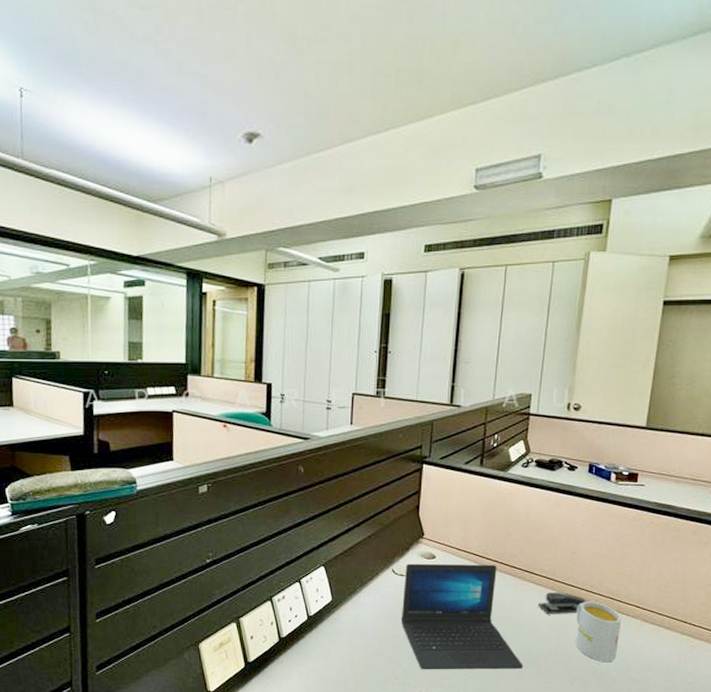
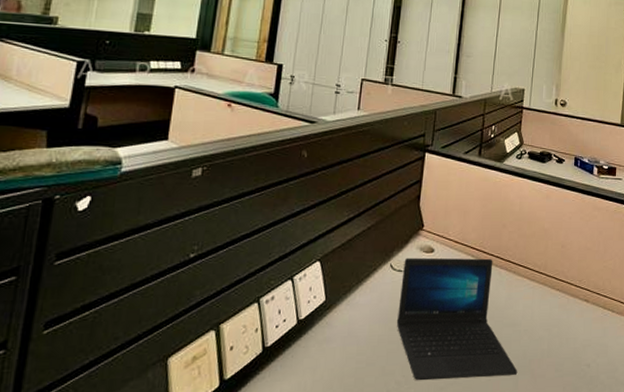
stapler: present [537,592,587,614] -> none [531,288,576,312]
mug: present [576,601,622,663] -> none [566,297,608,364]

